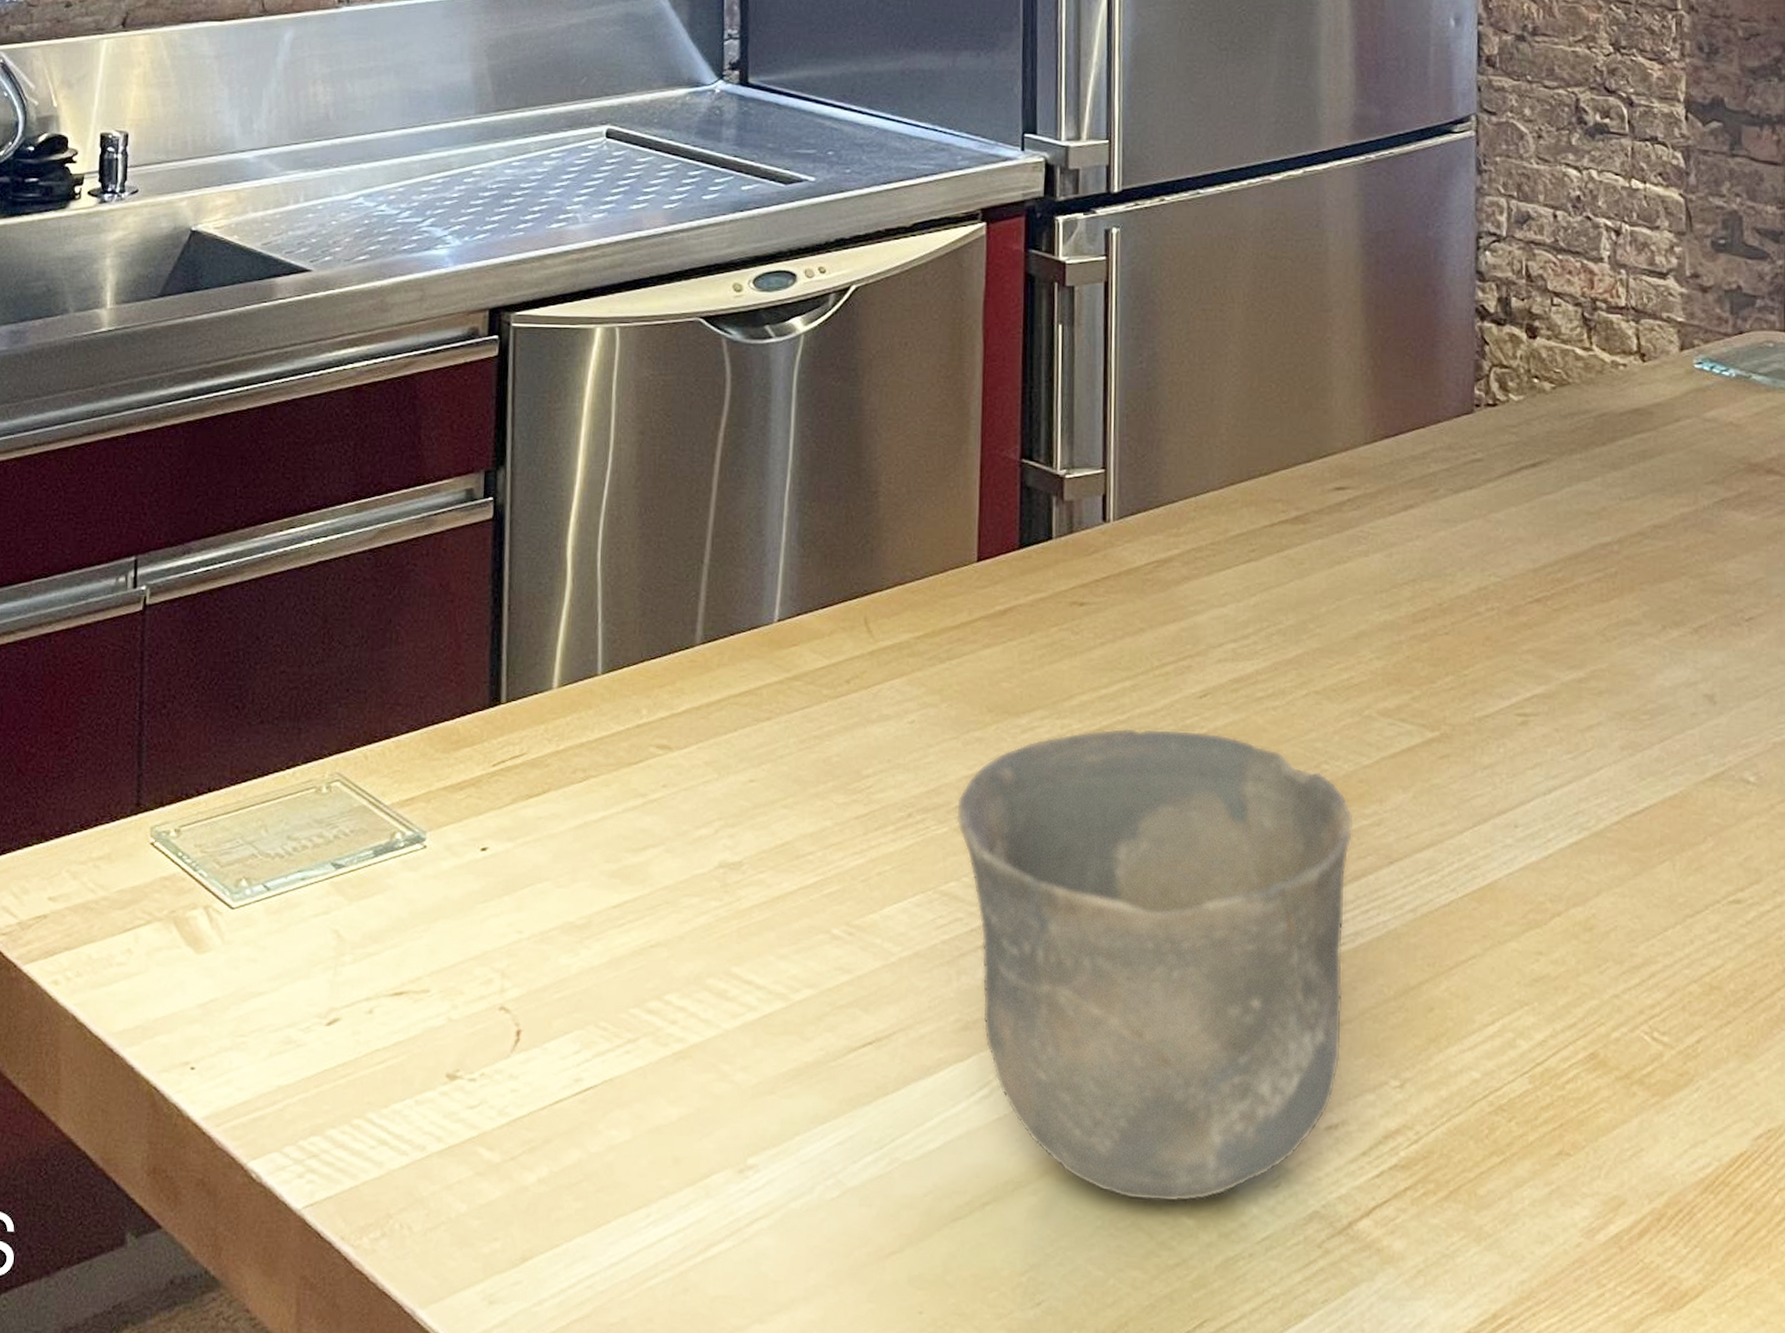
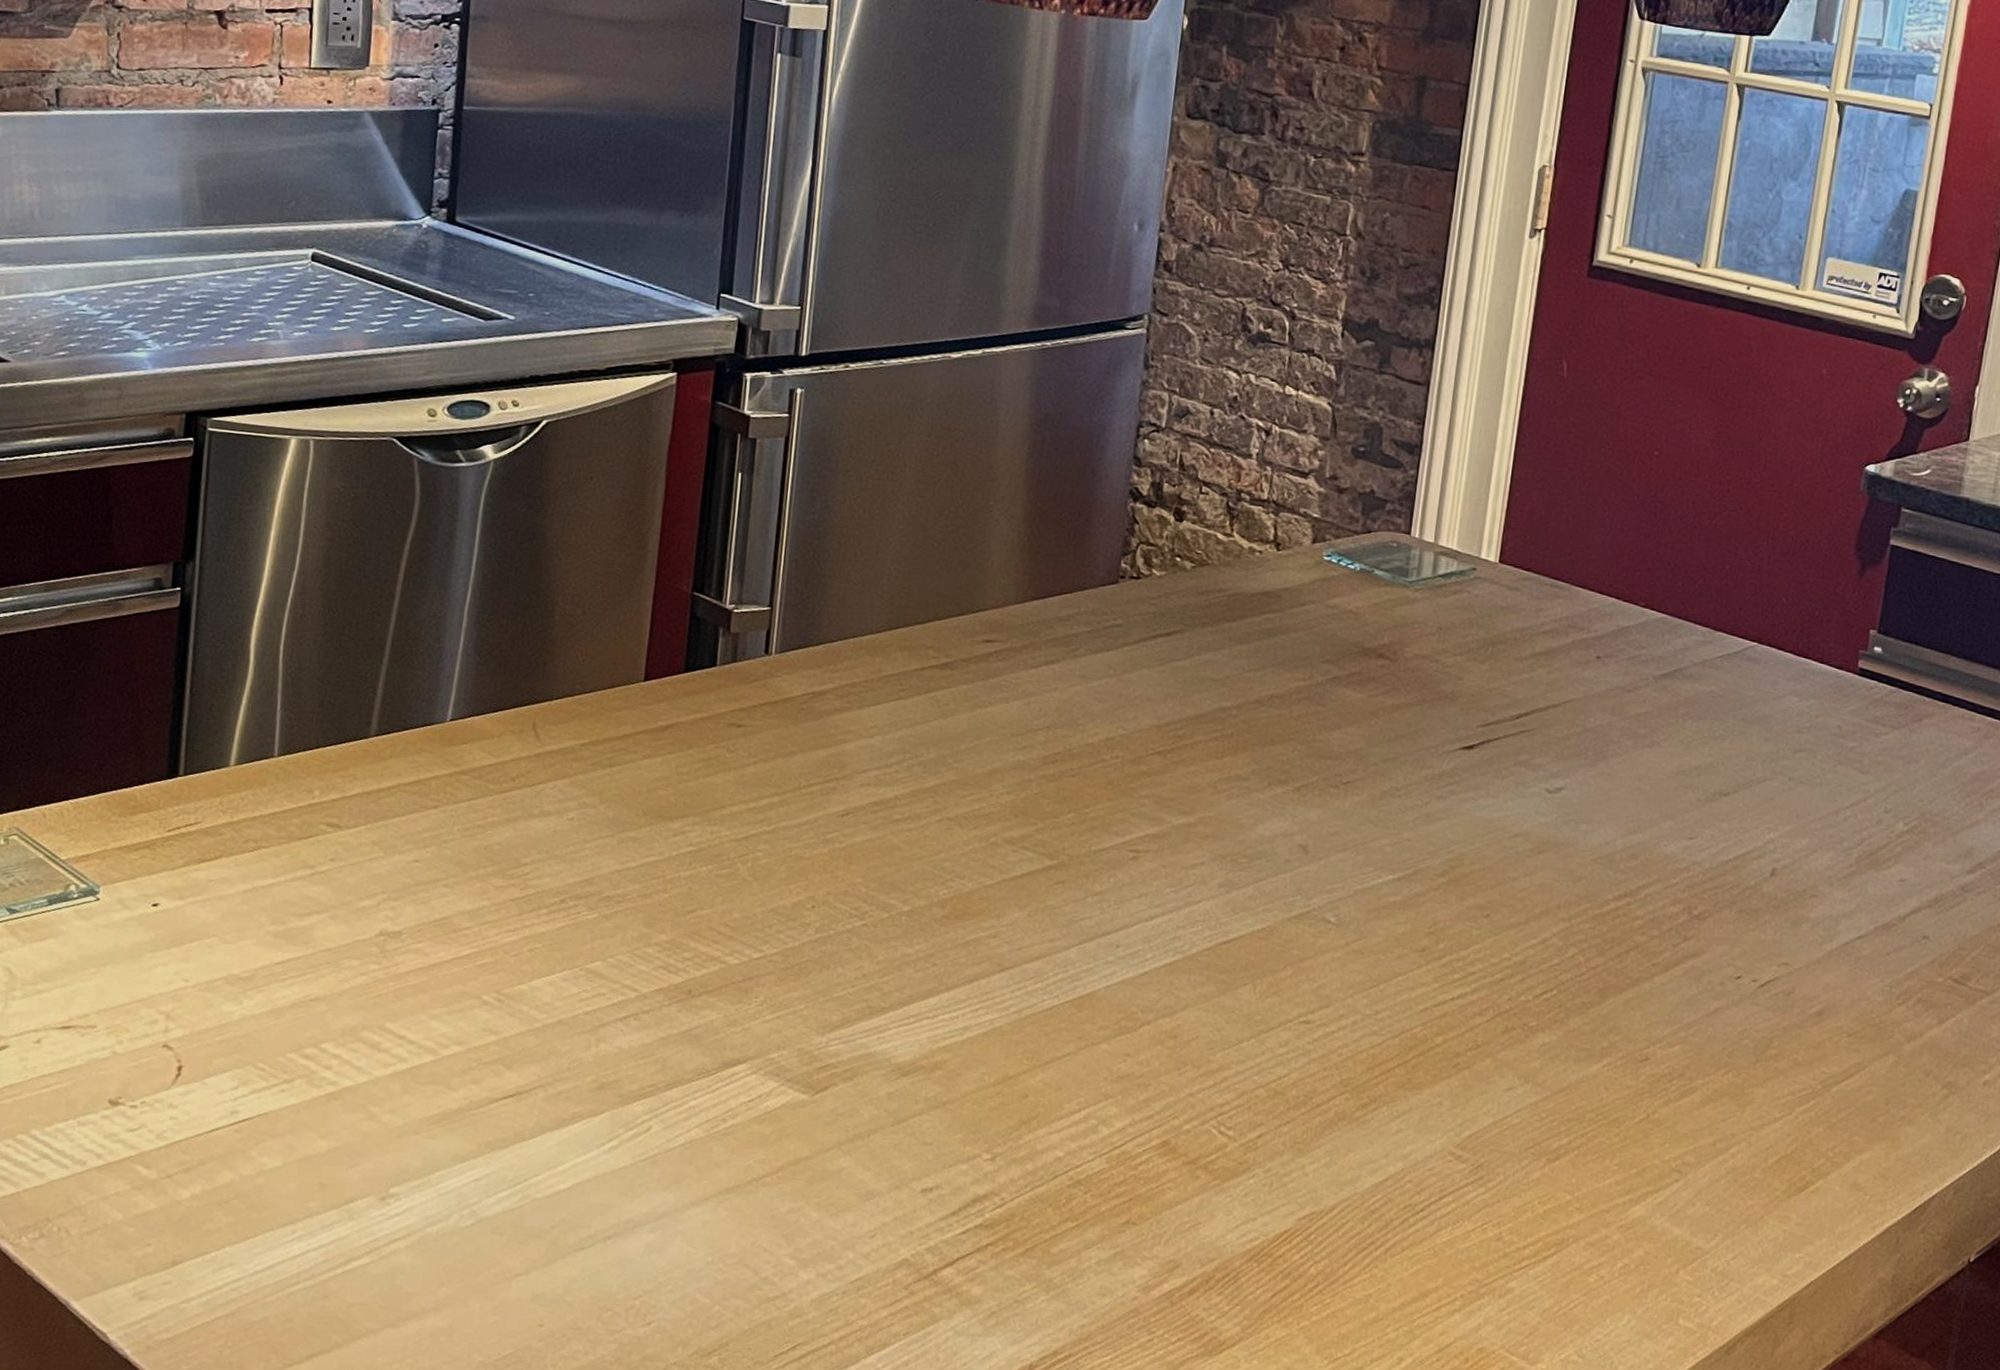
cup: present [956,728,1354,1203] -> none [606,837,973,1246]

